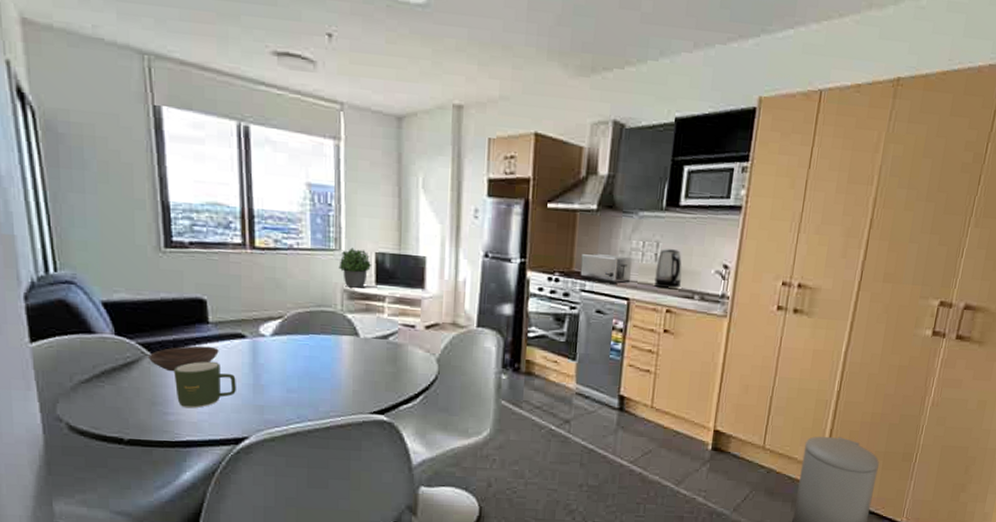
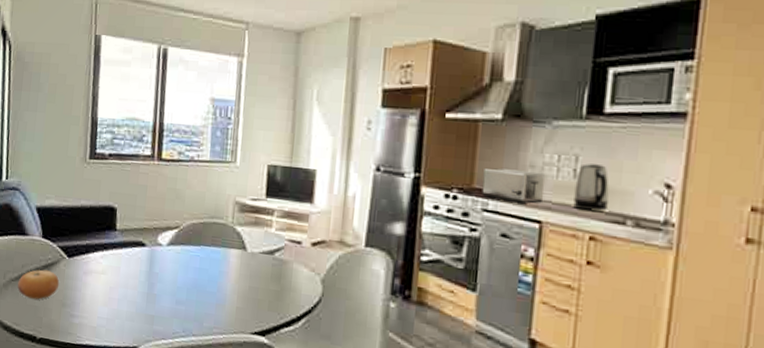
fruit: none [90,369,145,401] -> present [17,269,60,300]
bowl: present [147,345,219,372] -> none [64,251,122,276]
mug: present [173,361,236,409] -> none [82,267,133,313]
potted plant: present [339,248,372,288] -> none [233,160,264,201]

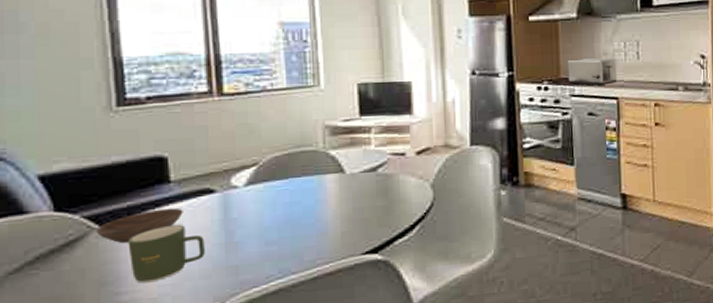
fruit: present [17,269,60,300] -> none [21,248,92,290]
bowl: none [64,251,122,276] -> present [95,207,183,244]
mug: none [82,267,133,313] -> present [128,224,205,284]
kettle: present [573,163,609,211] -> none [639,45,665,83]

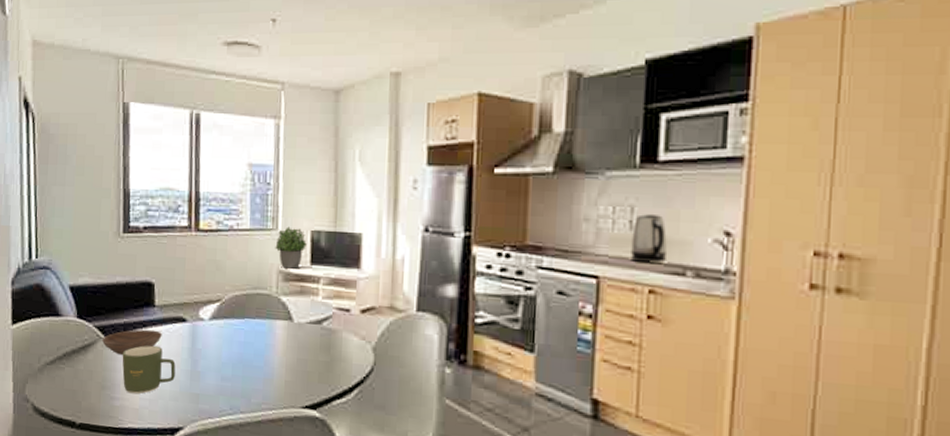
potted plant: none [318,82,355,123] -> present [275,226,308,269]
toaster: present [567,58,616,86] -> none [535,223,600,260]
kettle: none [639,45,665,83] -> present [631,213,668,263]

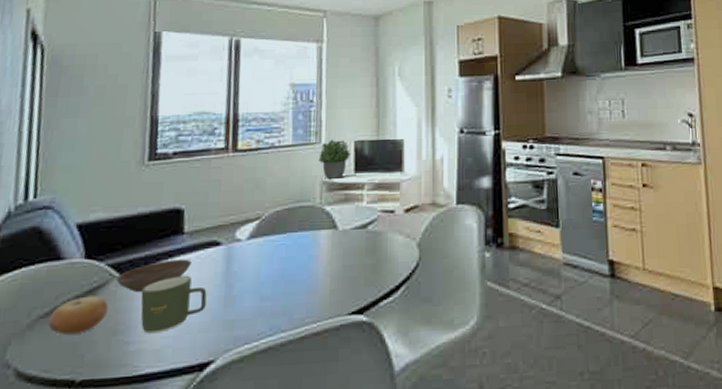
fruit: none [53,351,98,383] -> present [48,295,109,335]
kettle: present [631,213,668,263] -> none [624,103,652,142]

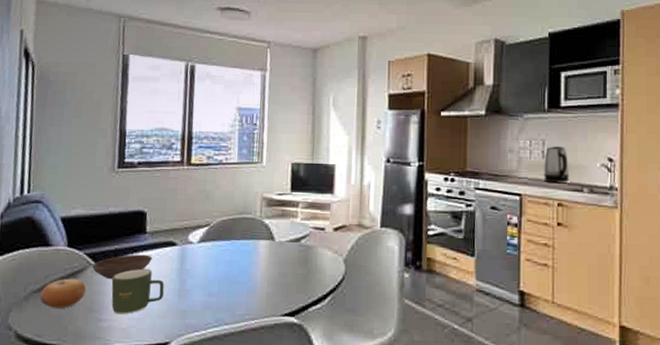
potted plant: present [318,139,352,179] -> none [260,160,289,196]
kettle: none [624,103,652,142] -> present [544,145,570,183]

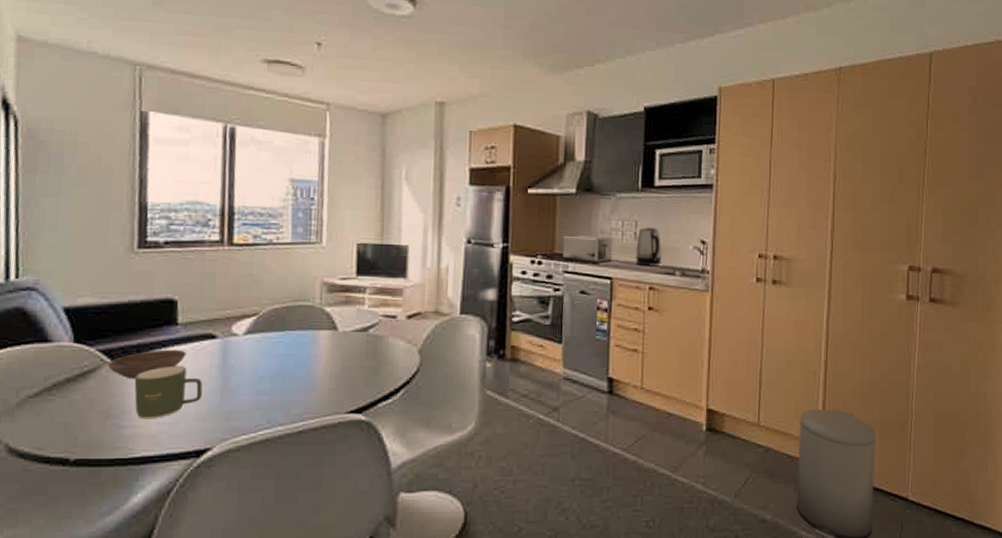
fruit: present [40,278,87,308] -> none [38,379,101,415]
toaster: none [473,154,521,182] -> present [562,235,612,265]

